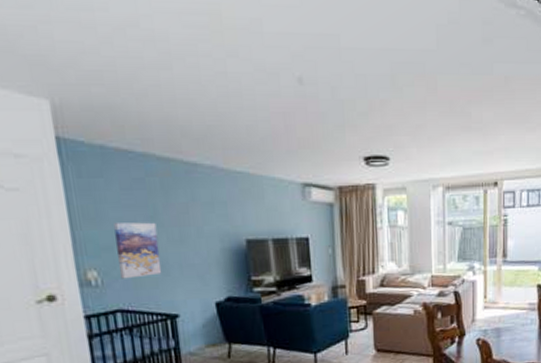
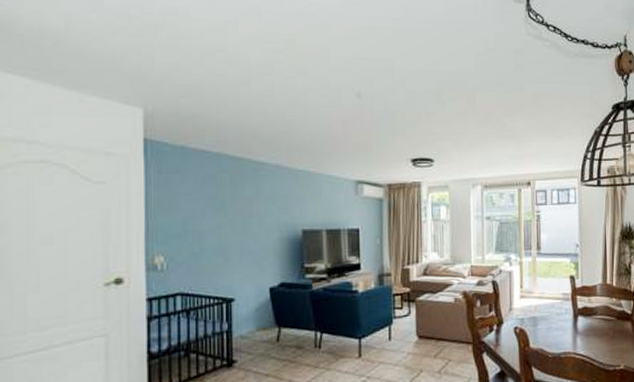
wall art: present [114,222,162,279] -> none [184,213,223,264]

